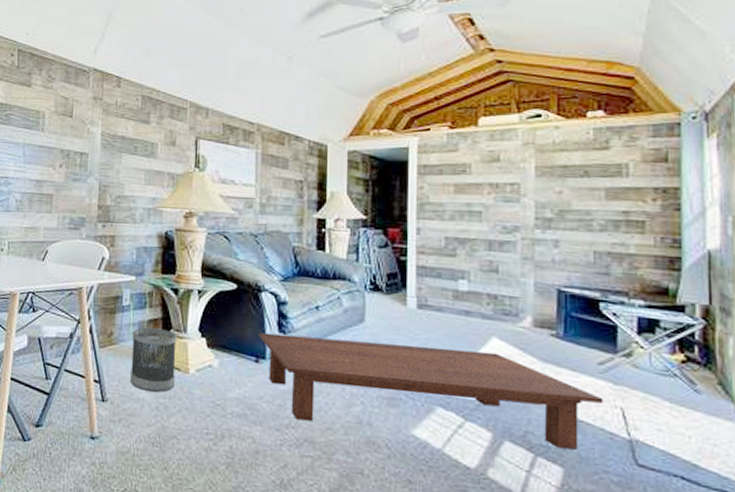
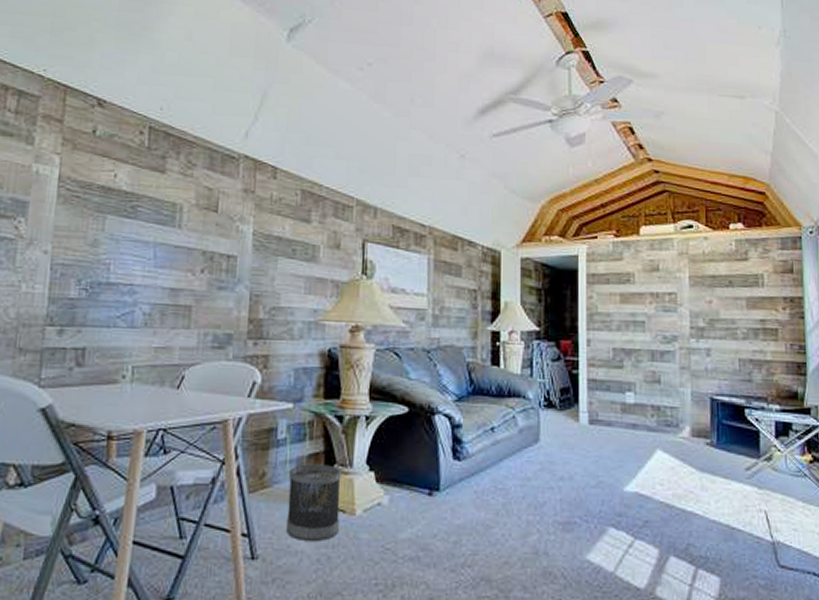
coffee table: present [258,332,604,450] -> none [431,461,751,558]

